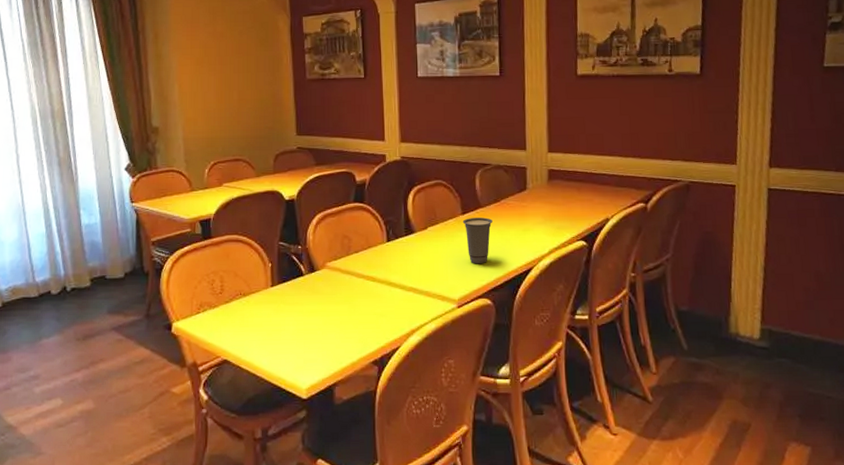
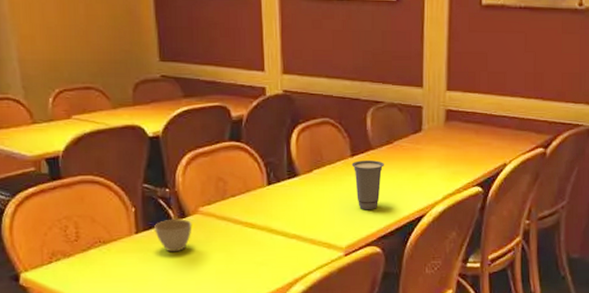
cup: none [288,273,320,304] -> present [154,218,192,252]

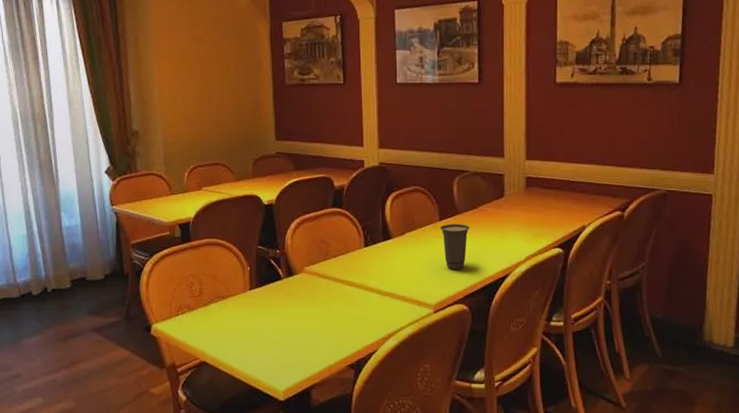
cup: present [154,218,192,252] -> none [266,277,298,308]

